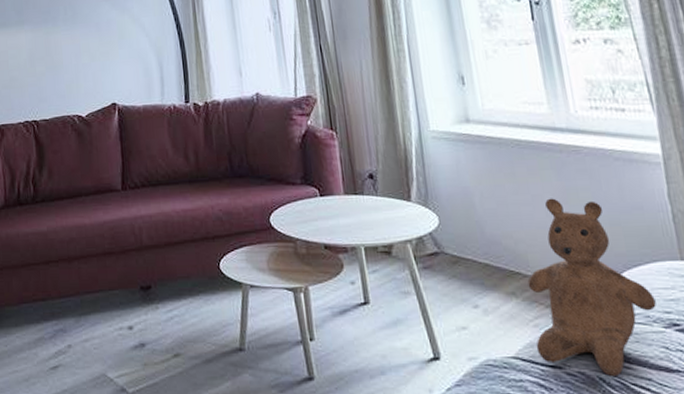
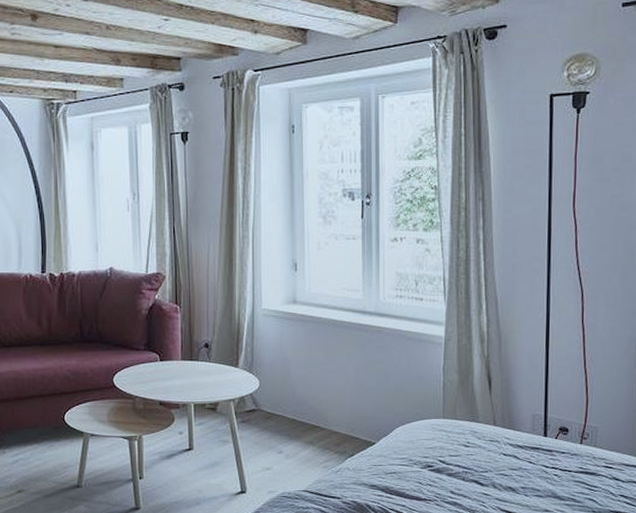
teddy bear: present [527,198,656,376] -> none [323,368,418,504]

